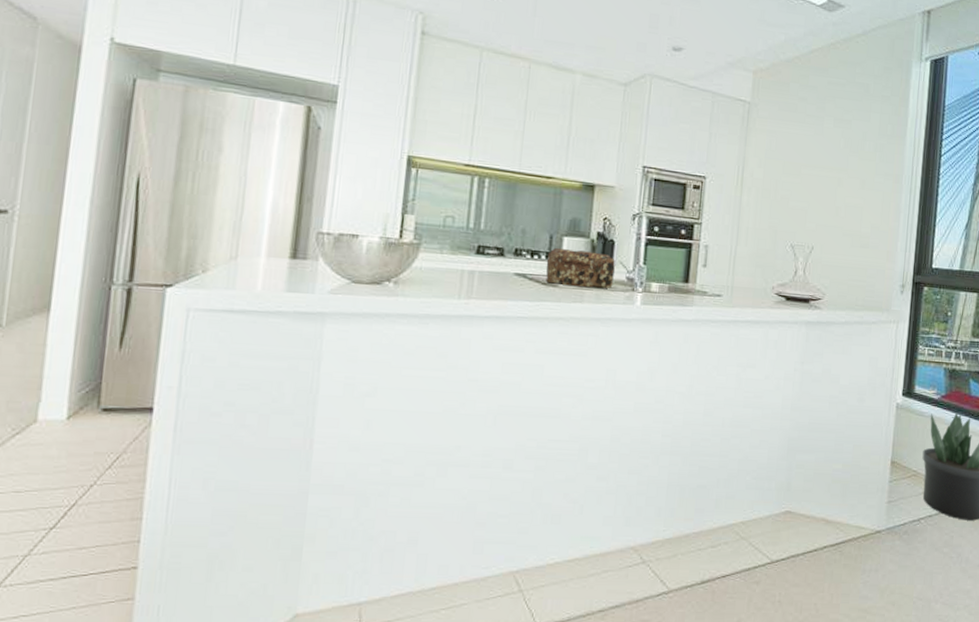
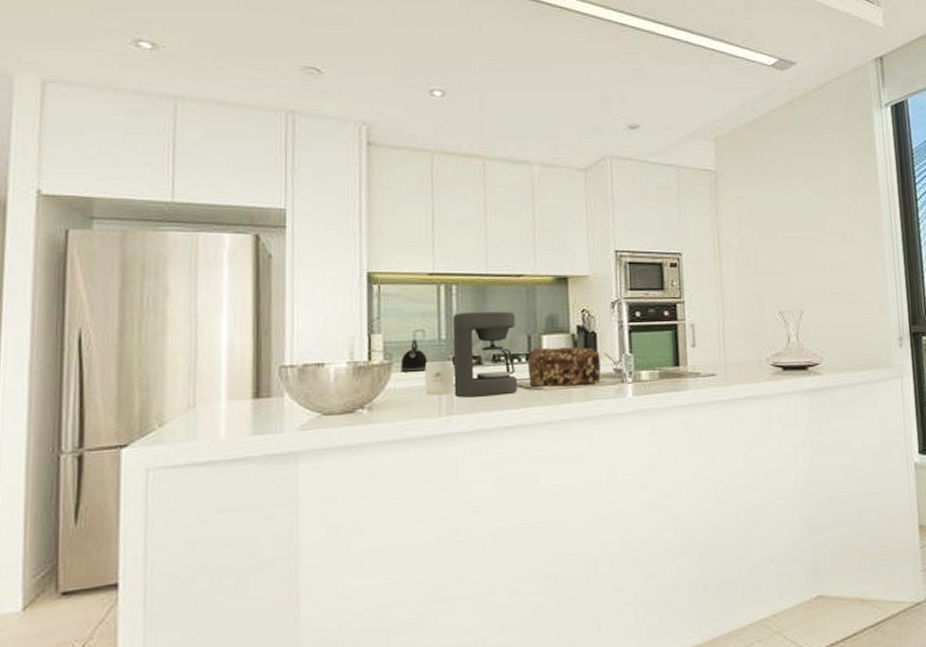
kettle: none [428,223,454,256] -> present [400,338,427,373]
mug: none [448,246,479,280] -> present [424,360,455,395]
coffee maker: none [475,205,541,288] -> present [452,311,518,398]

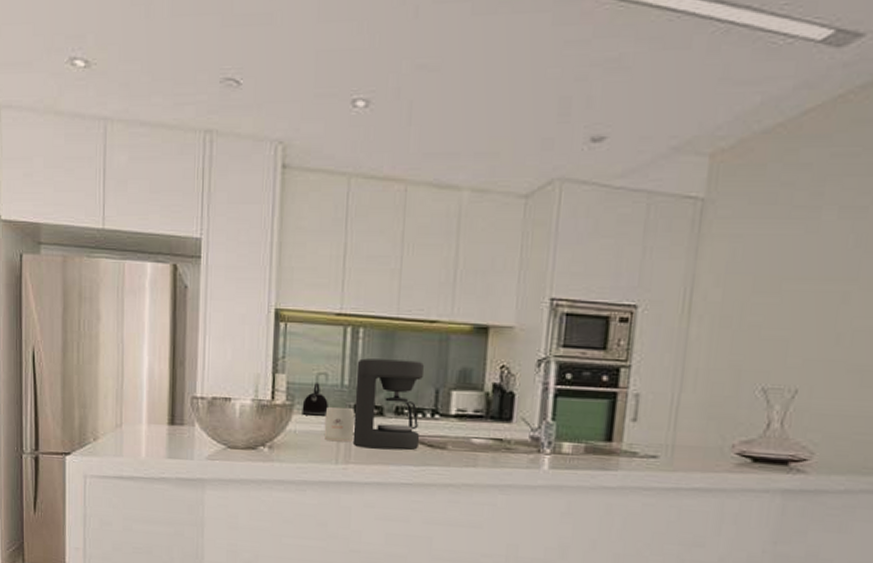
bread loaf: present [527,347,601,388] -> none [432,405,516,450]

